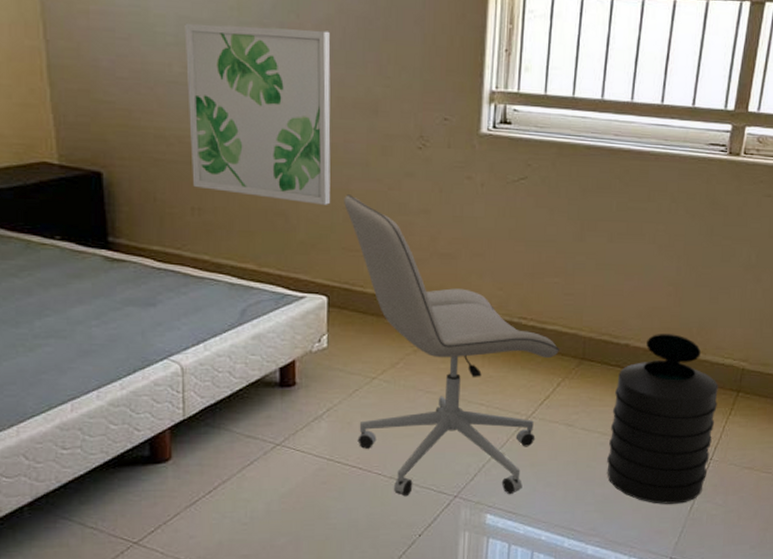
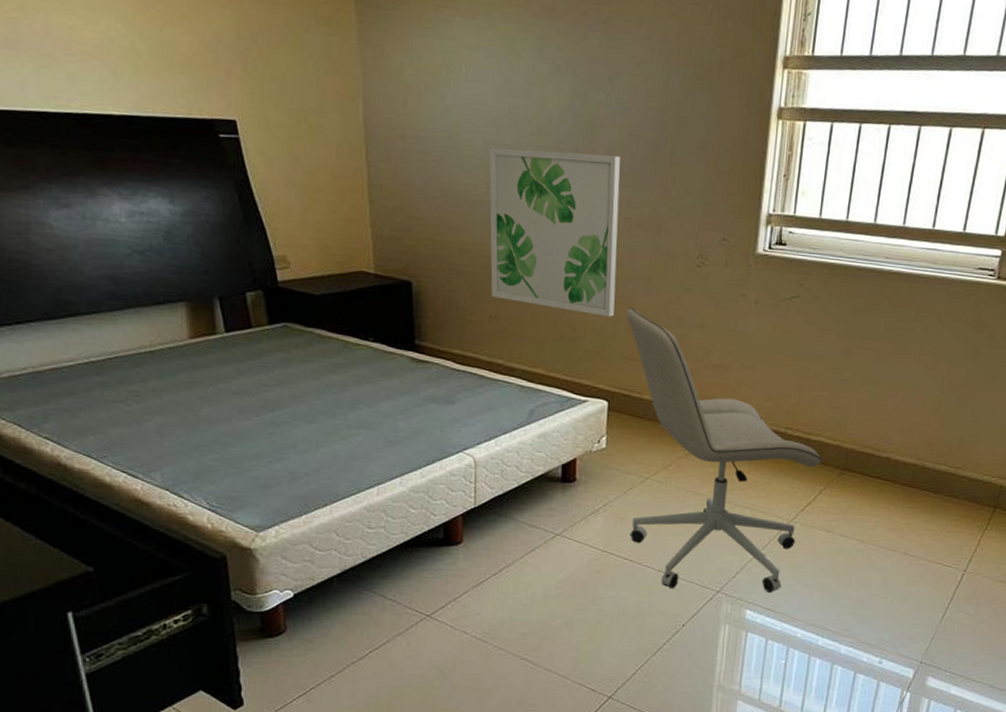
trash can: present [607,334,718,504] -> none [862,449,976,612]

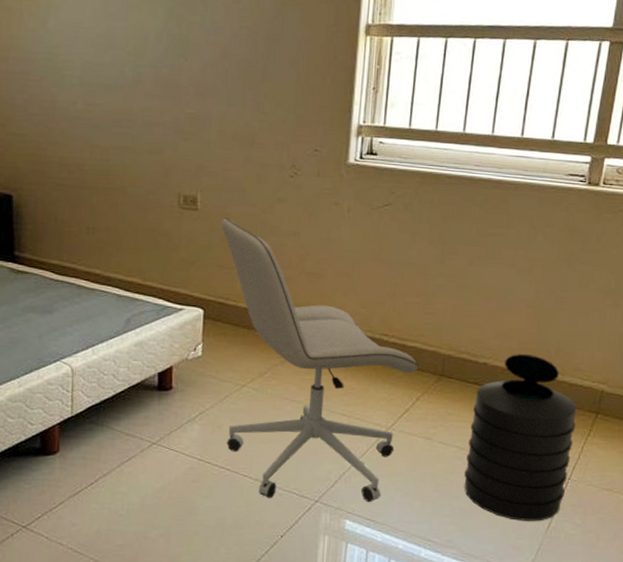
wall art: present [489,147,620,317] -> none [88,67,214,227]
trash can: none [862,449,976,612] -> present [464,354,577,521]

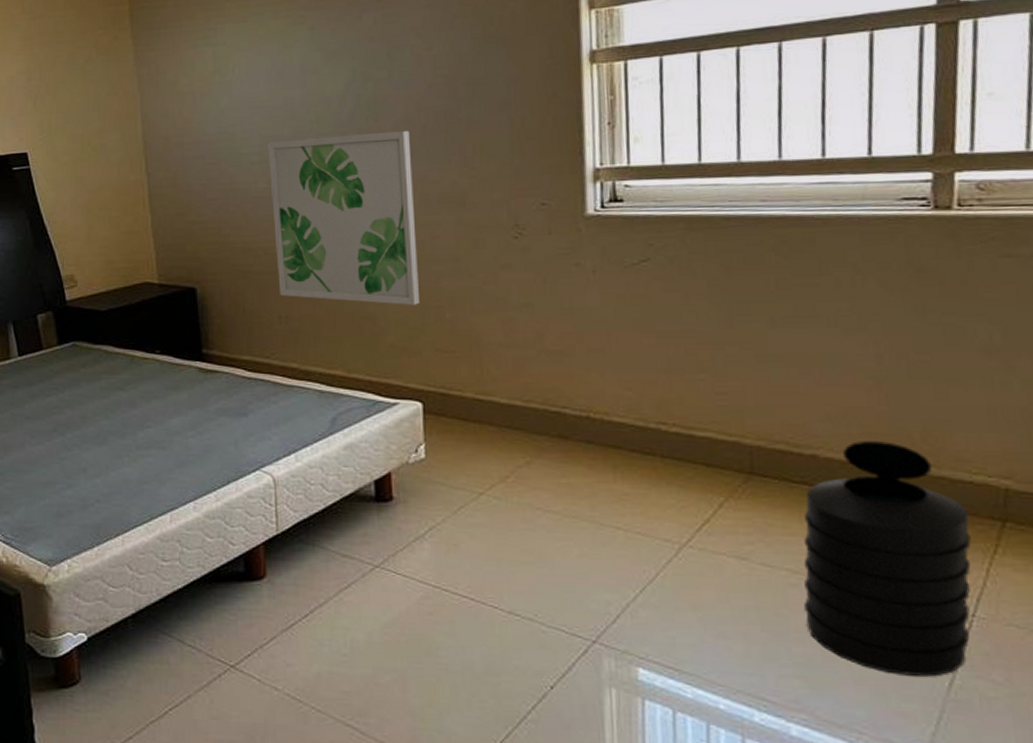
wall art: none [88,67,214,227] -> present [268,130,419,305]
office chair: present [221,217,419,502] -> none [434,292,716,644]

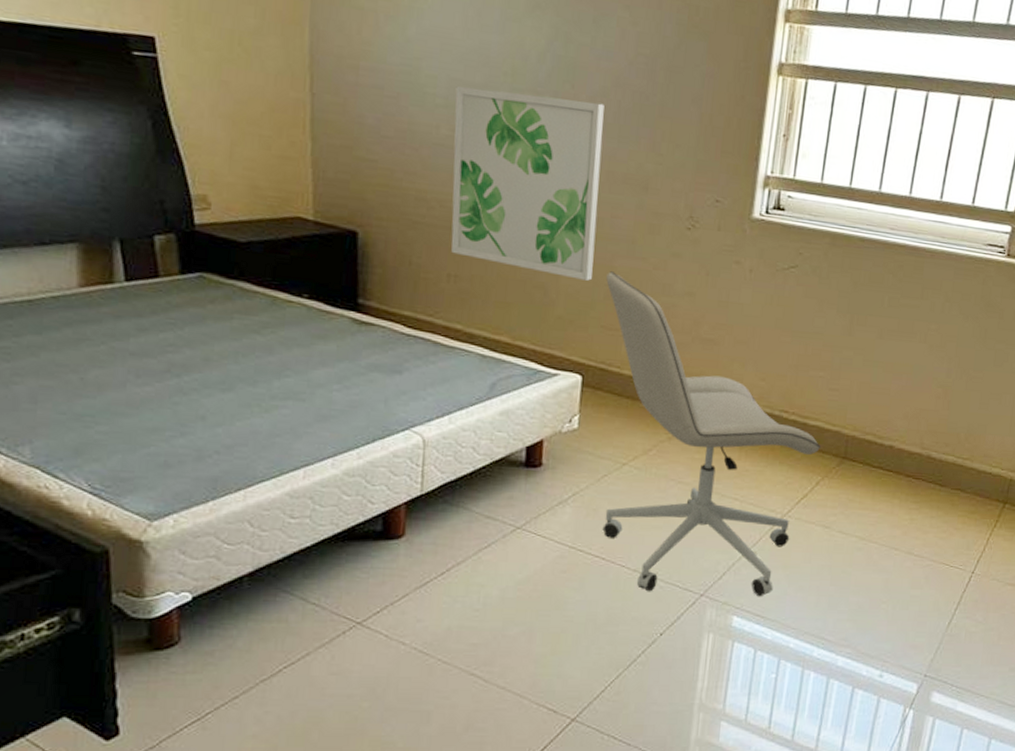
office chair: none [434,292,716,644] -> present [602,271,820,596]
trash can: present [803,441,972,677] -> none [862,437,984,618]

